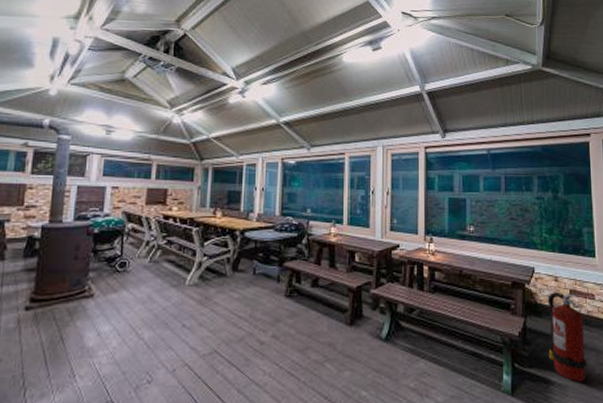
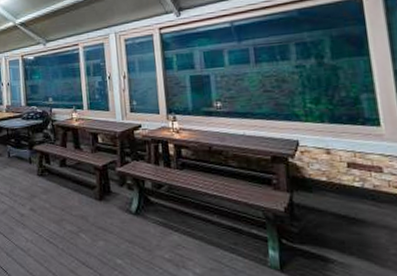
fire extinguisher: present [548,292,587,382] -> none [318,166,377,262]

